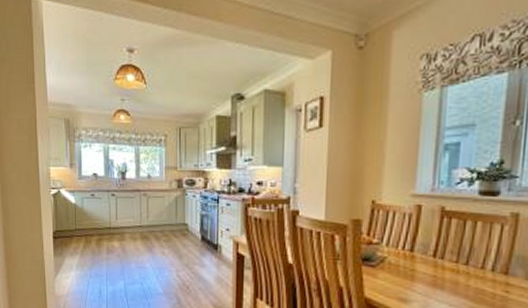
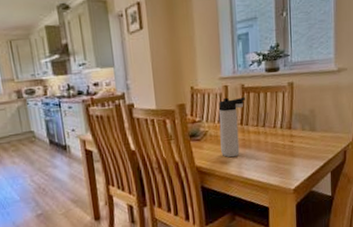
thermos bottle: none [401,221,444,296] -> present [218,98,245,158]

